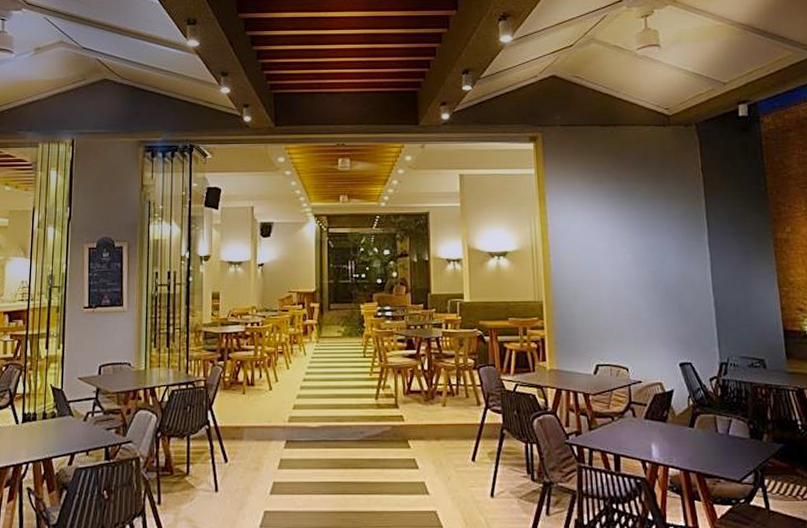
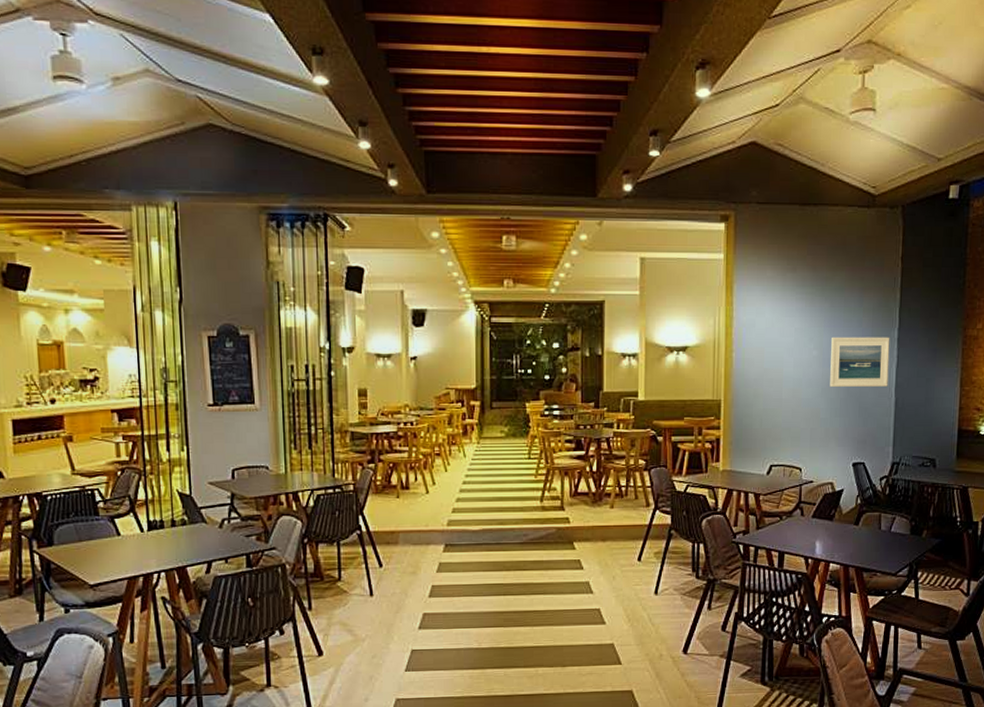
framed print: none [644,241,705,288] -> present [830,336,890,387]

